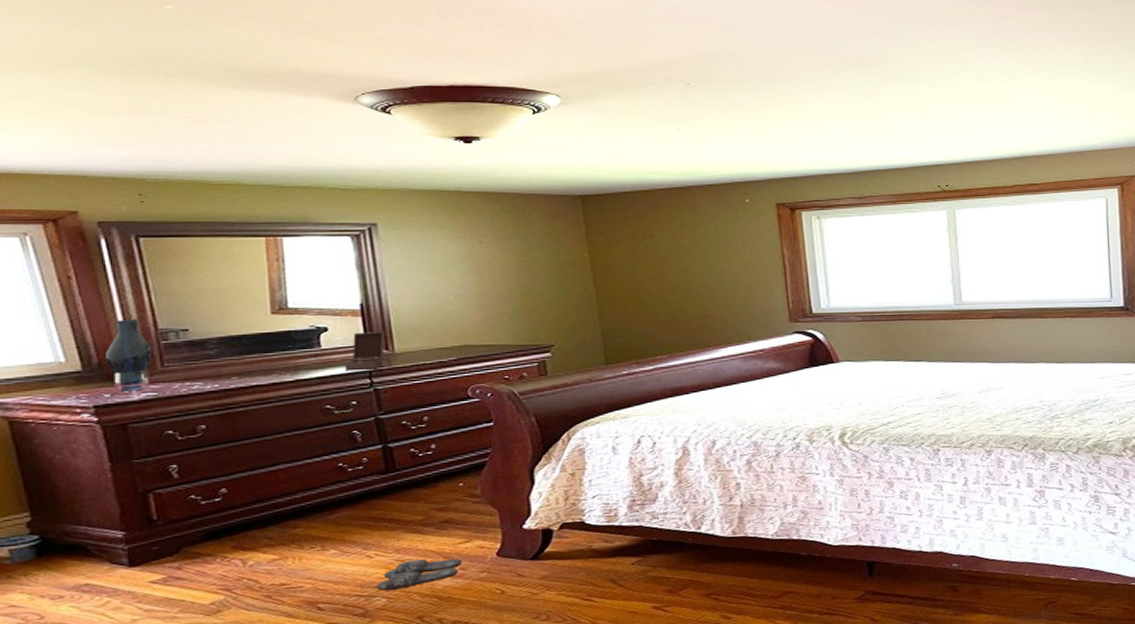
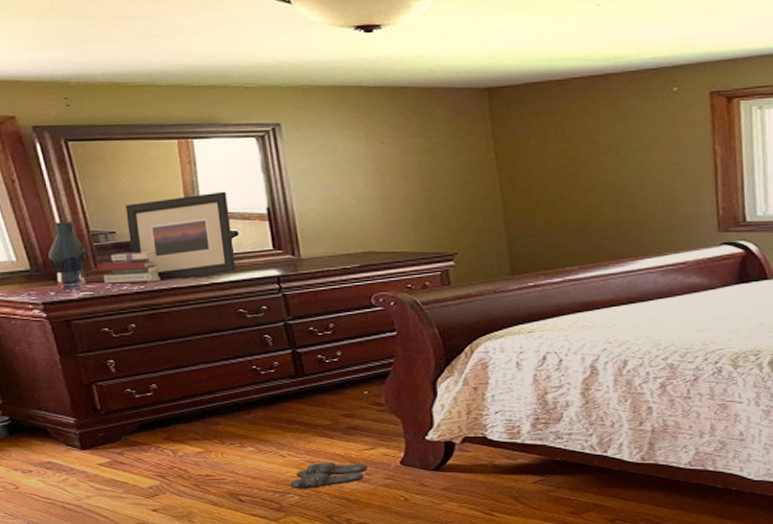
books: none [164,347,238,385] -> present [97,250,161,285]
picture frame: none [202,288,324,384] -> present [126,191,236,285]
jewelry box: present [344,332,385,372] -> none [254,236,291,276]

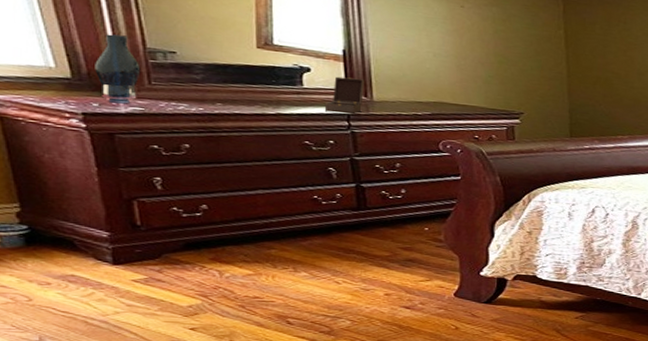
books: present [97,250,161,285] -> none [151,72,222,107]
picture frame: present [126,191,236,285] -> none [190,27,305,107]
jewelry box: none [254,236,291,276] -> present [324,76,365,114]
slippers: present [290,462,368,488] -> none [342,290,422,314]

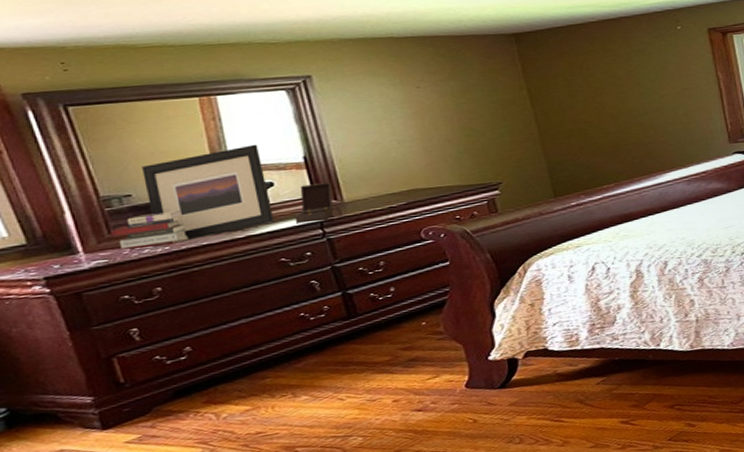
vase: present [95,34,141,105] -> none [49,188,99,262]
books: none [151,72,222,107] -> present [111,209,188,250]
picture frame: none [190,27,305,107] -> present [142,144,274,247]

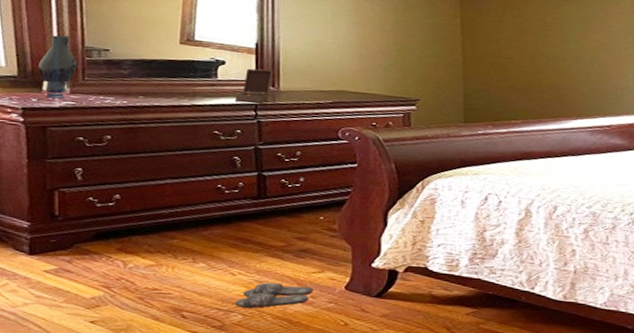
vase: none [49,188,99,262] -> present [38,35,78,100]
books: present [111,209,188,250] -> none [84,68,146,100]
picture frame: present [142,144,274,247] -> none [119,24,221,100]
slippers: none [351,393,433,430] -> present [235,282,313,308]

